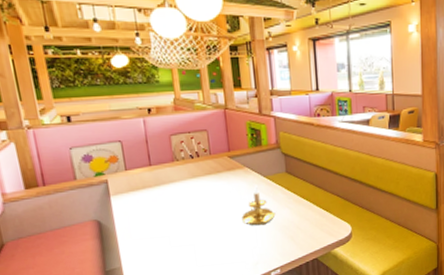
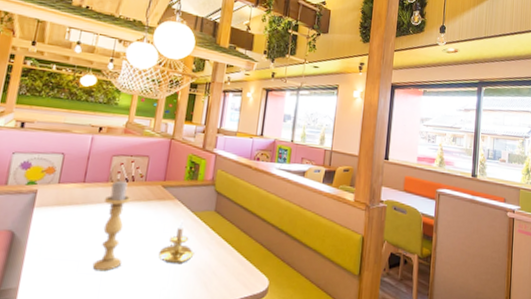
candle holder: none [174,158,209,242] -> present [92,180,132,271]

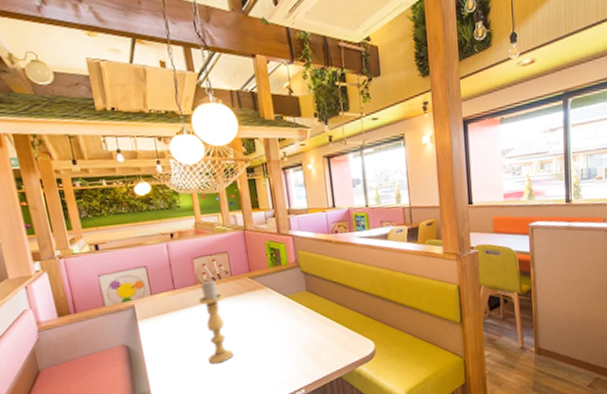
candle holder: present [158,219,195,264] -> none [264,304,298,346]

